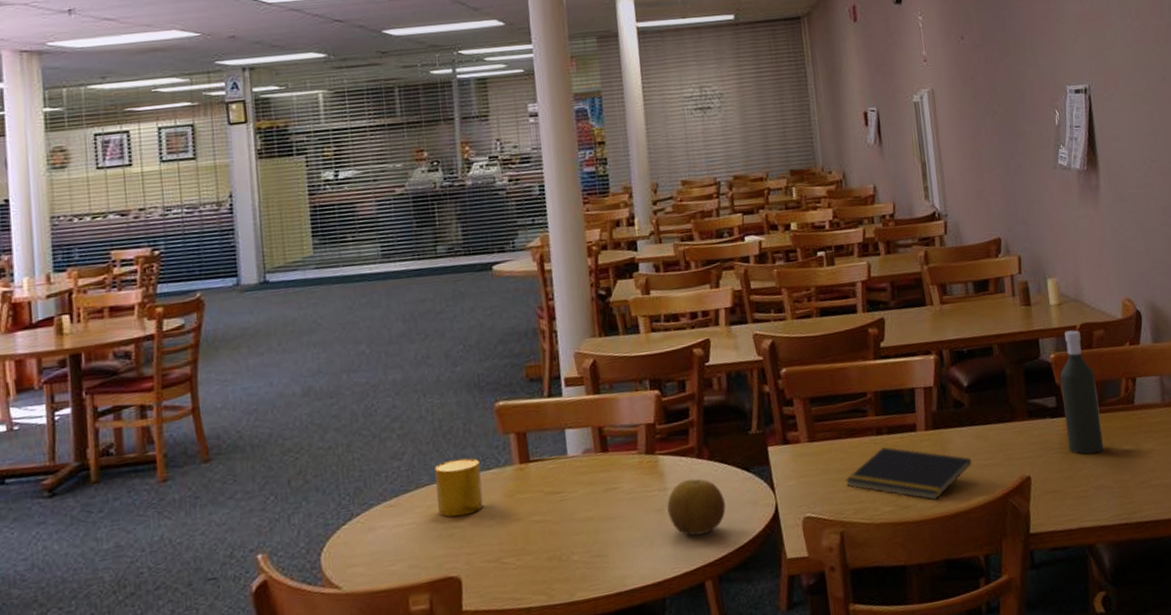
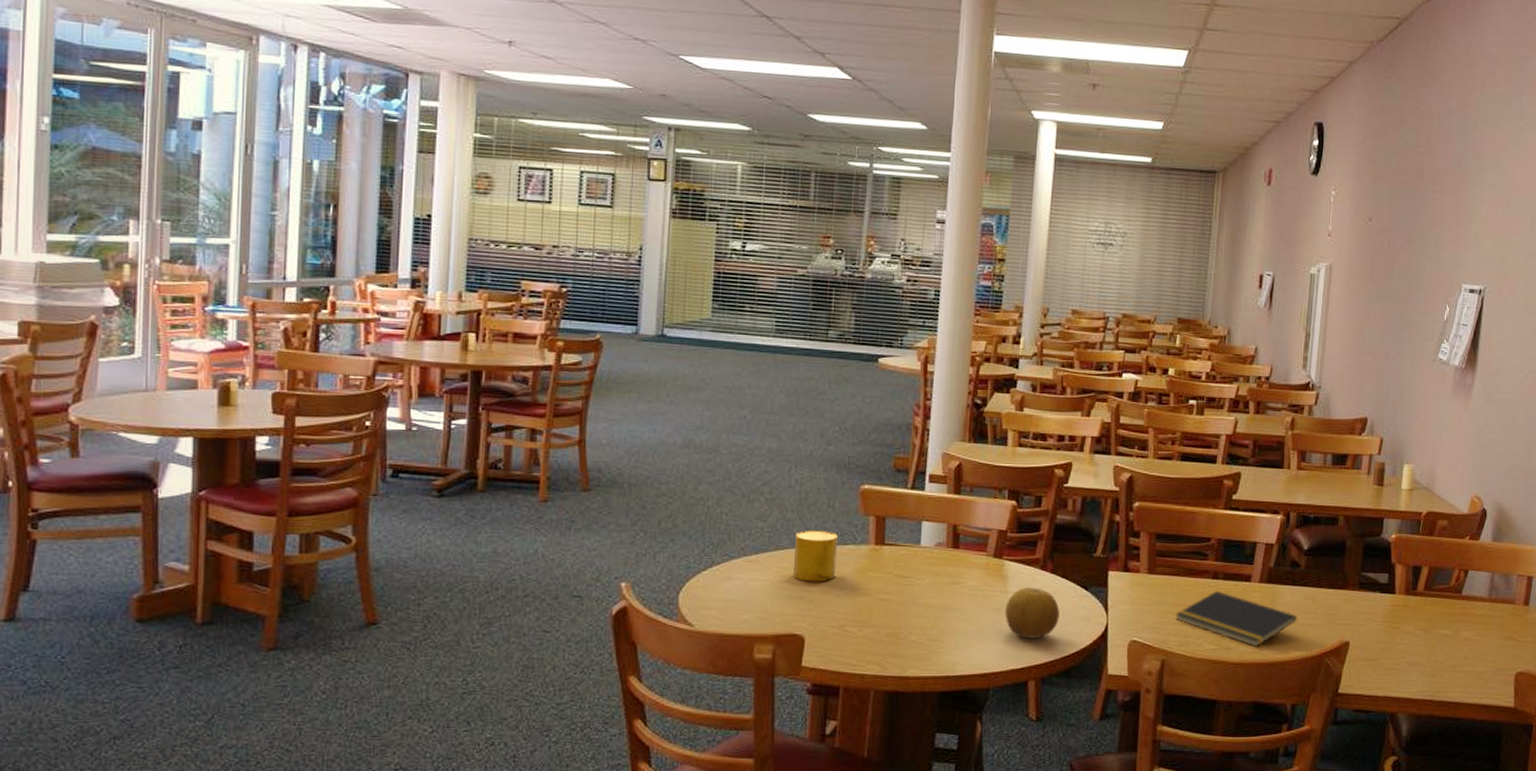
bottle: present [1059,330,1104,455] -> none [1391,516,1431,633]

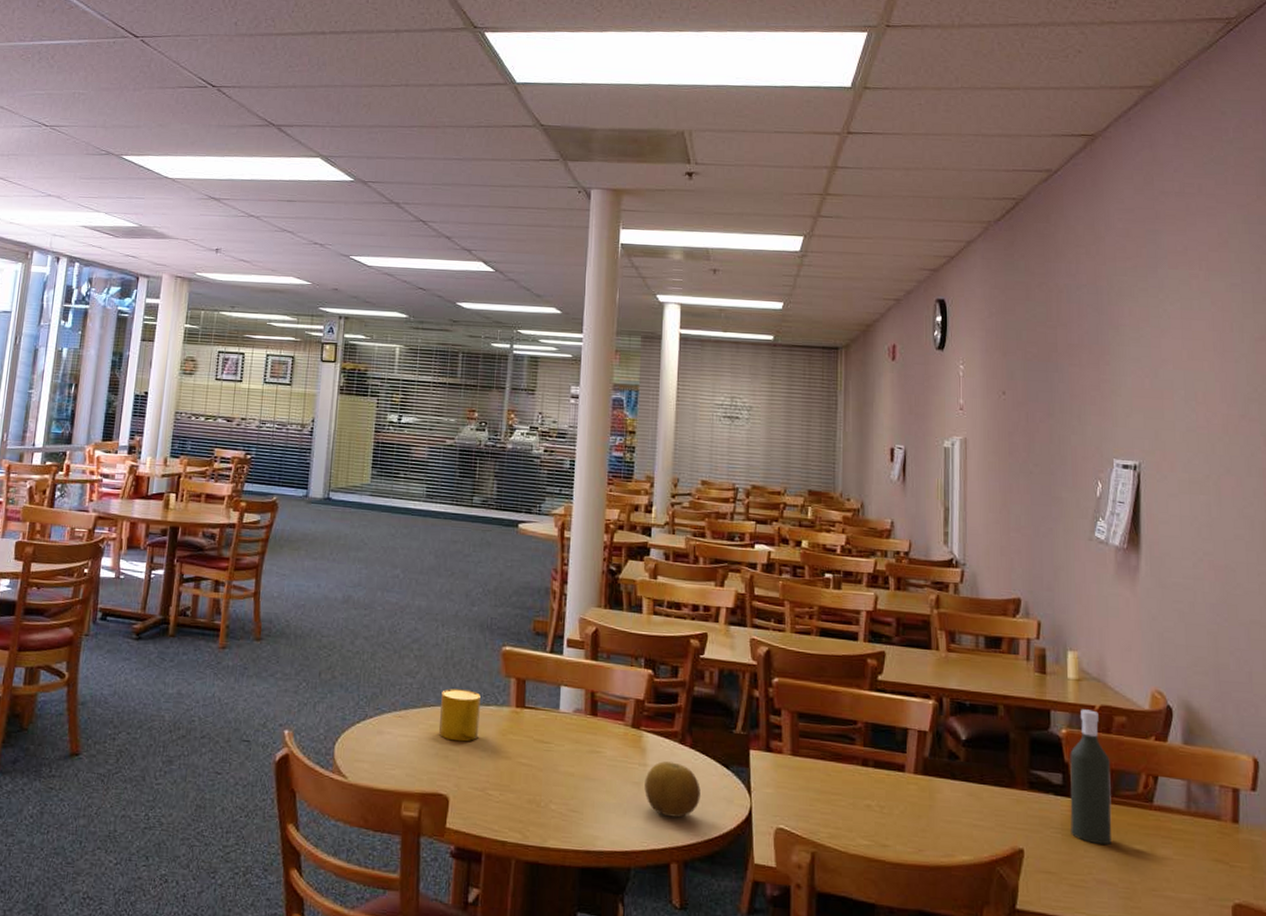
notepad: present [1176,591,1297,648] -> none [824,780,961,848]
bottle: none [1391,516,1431,633] -> present [1069,709,1112,846]

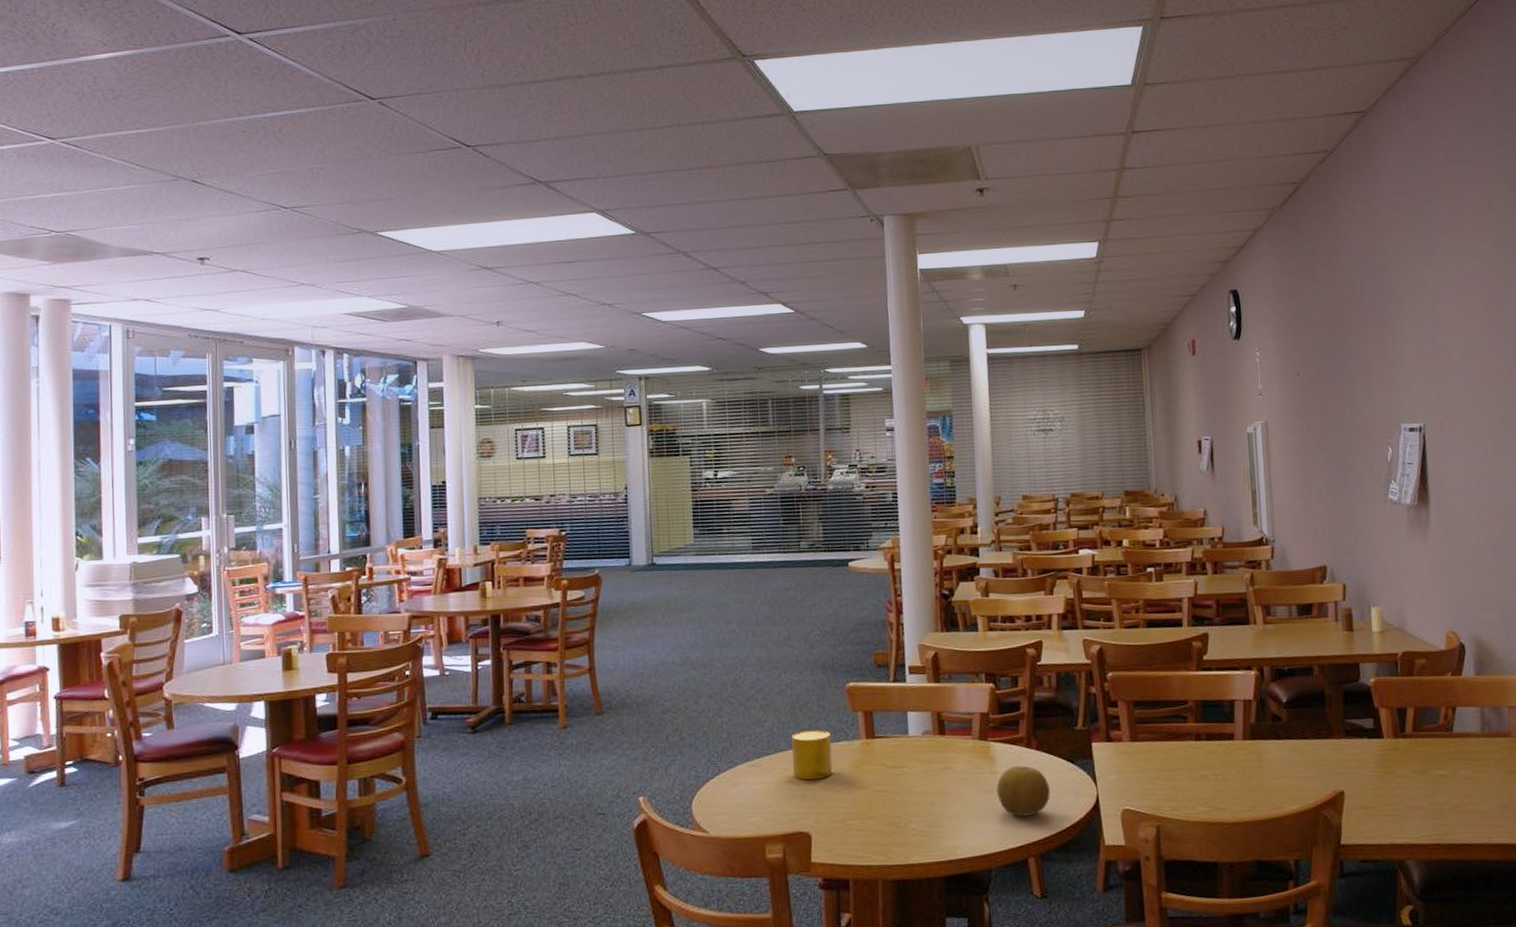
bottle: present [1069,709,1112,846] -> none [1378,657,1419,776]

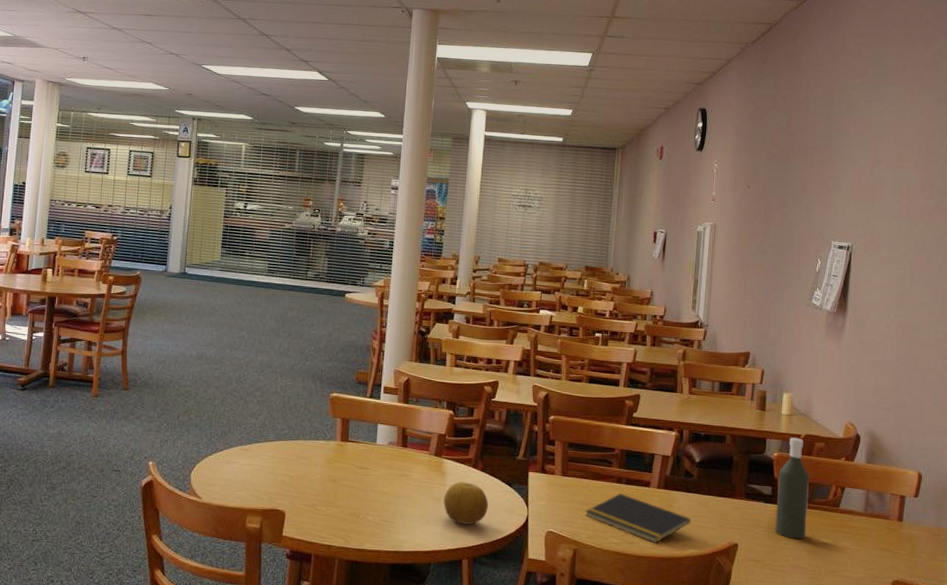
cup: present [792,730,833,781] -> none [277,427,312,469]
notepad: none [1164,752,1287,806] -> present [585,493,691,544]
bottle: none [1378,657,1419,776] -> present [775,437,810,540]

